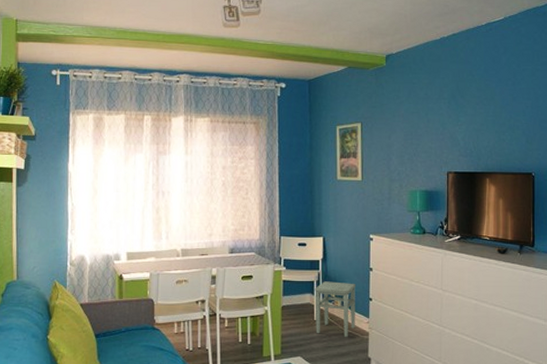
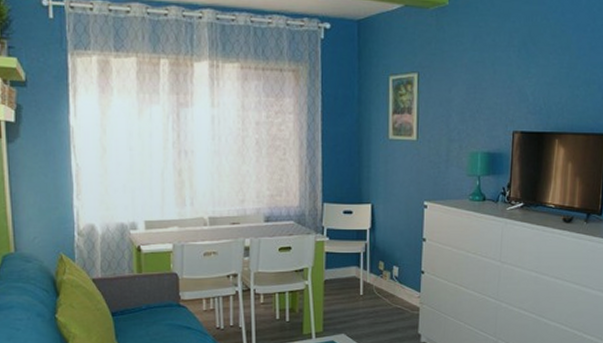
stool: present [315,281,357,338] -> none [361,253,408,314]

